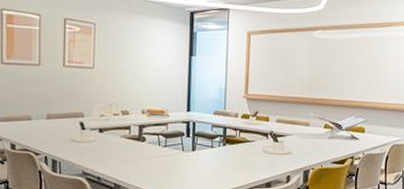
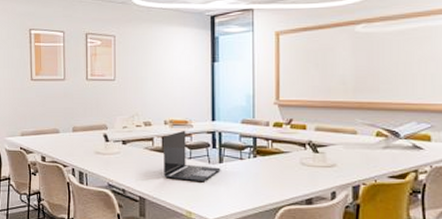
laptop: none [139,120,193,168] -> present [163,131,221,181]

